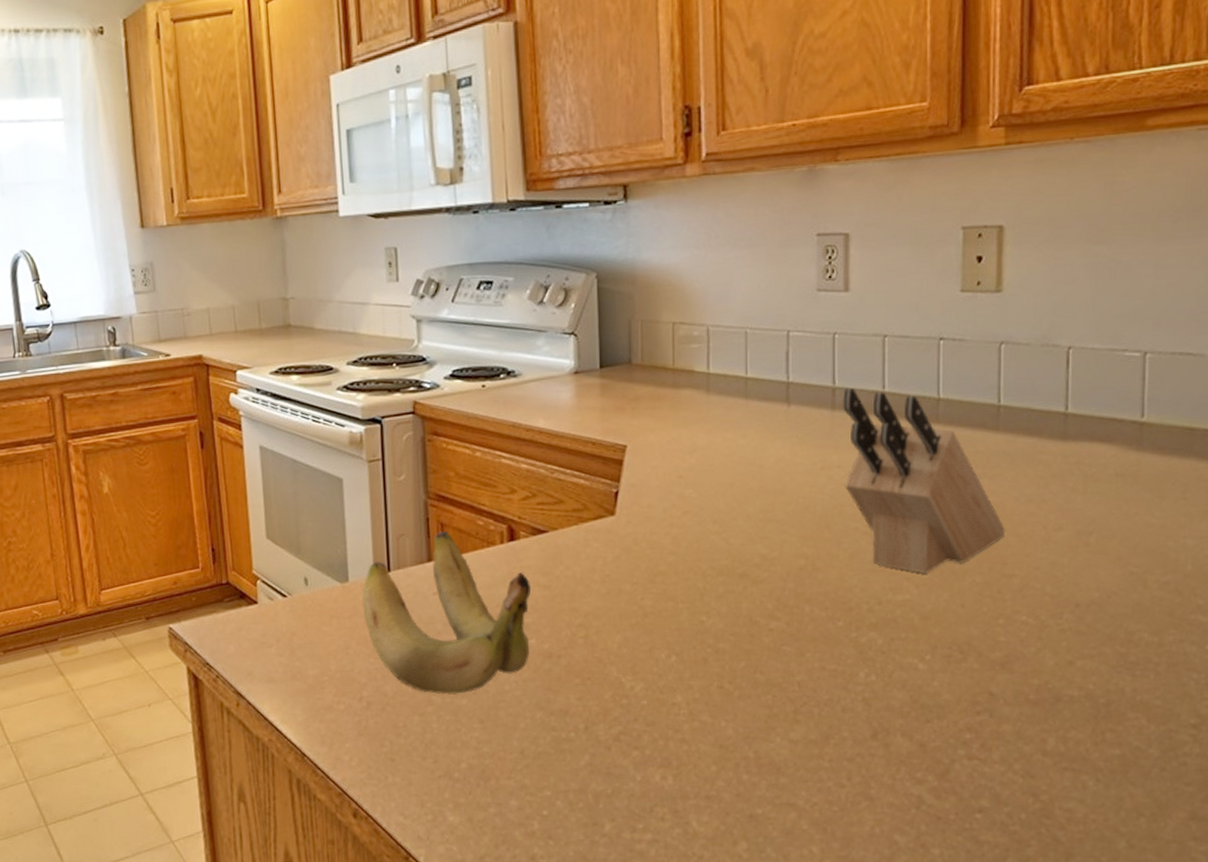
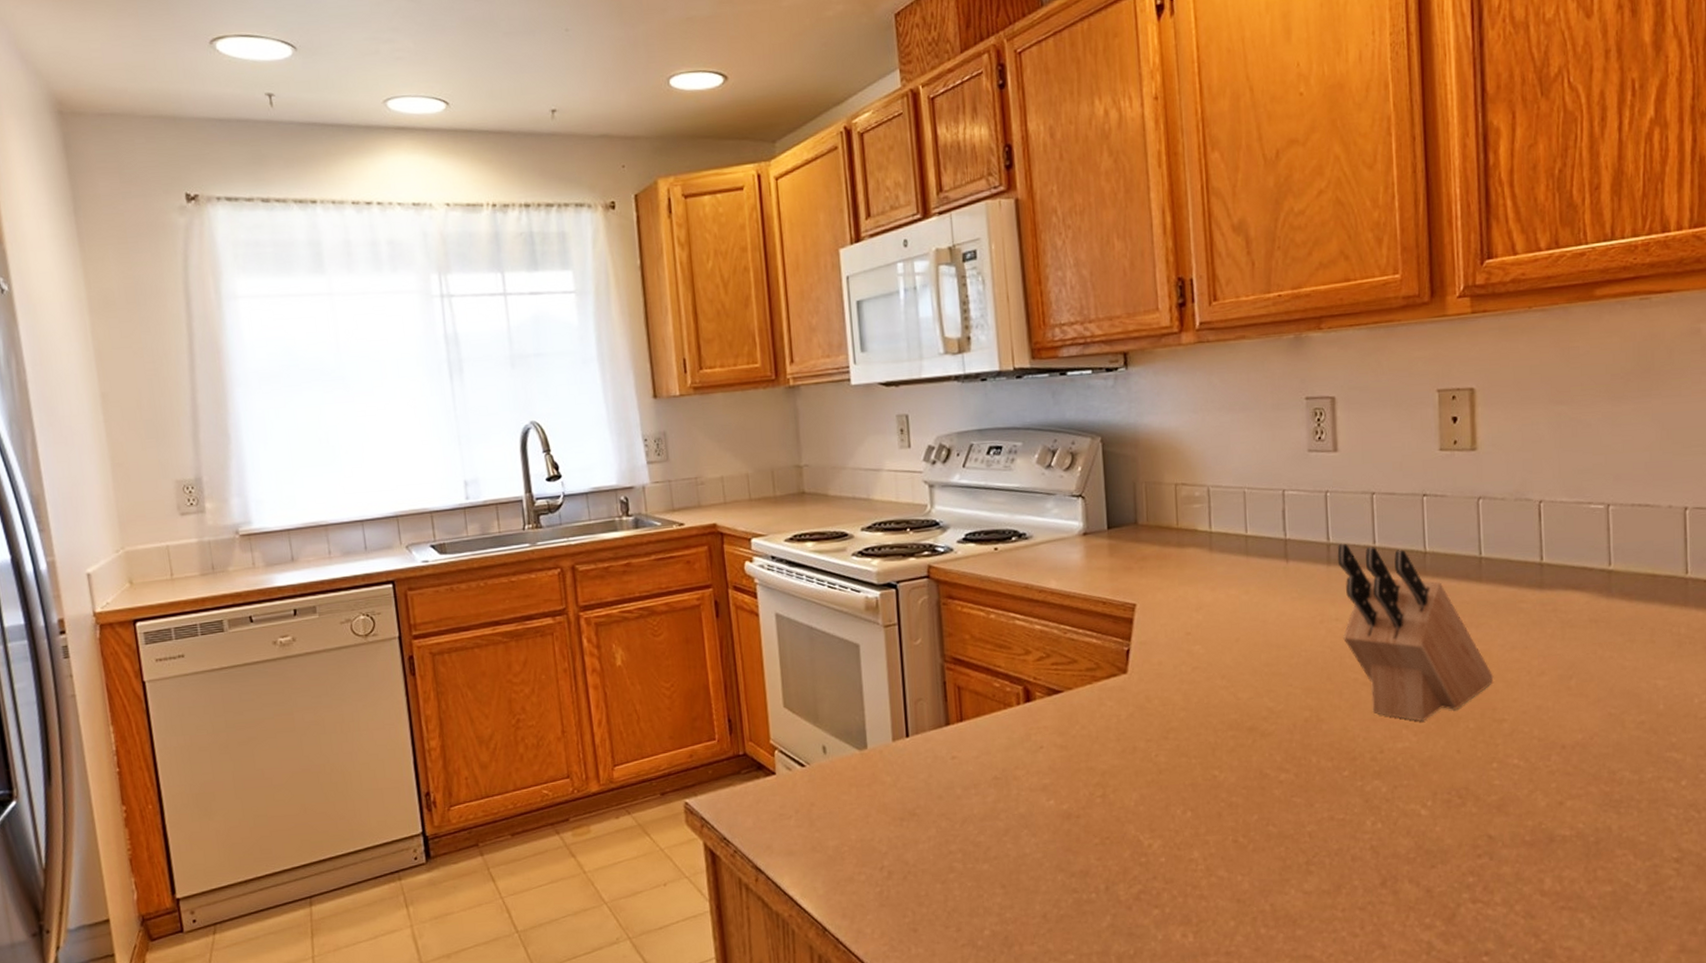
banana: present [362,531,531,695] -> none [881,694,1049,861]

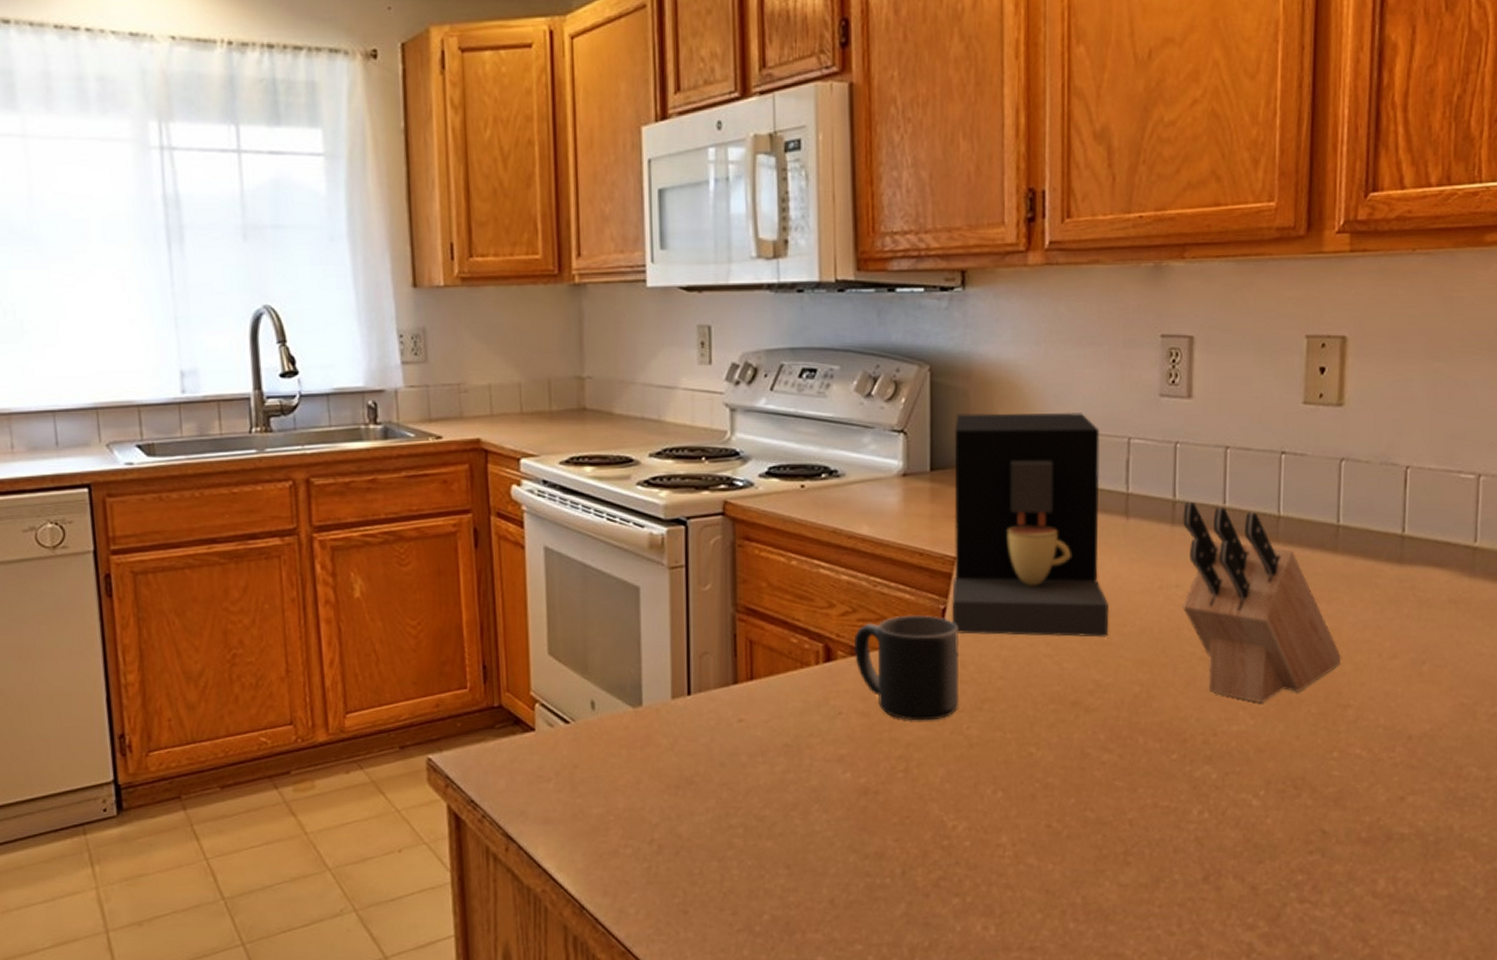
mug: none [1050,657,1146,751] -> present [855,615,960,721]
coffee maker: none [1126,470,1278,672] -> present [952,412,1110,637]

